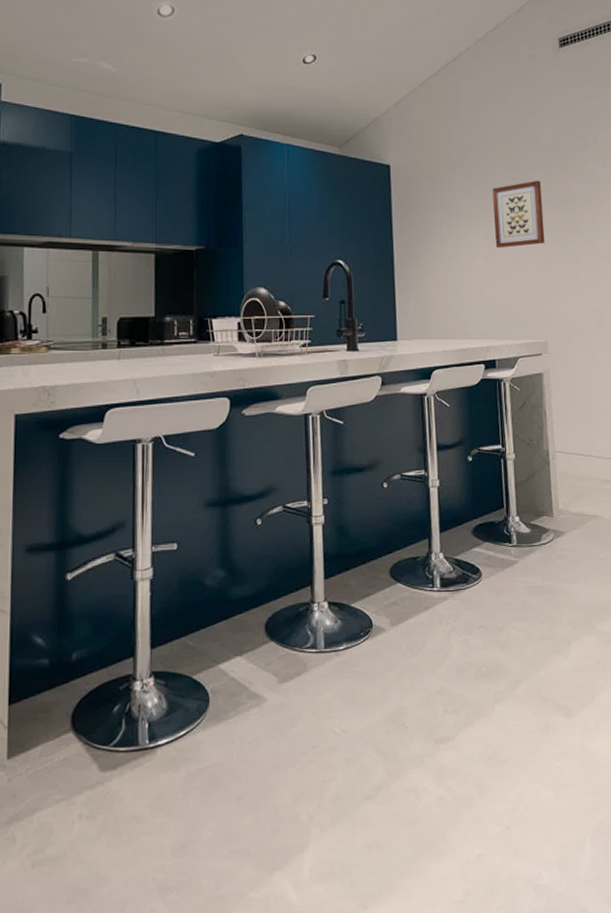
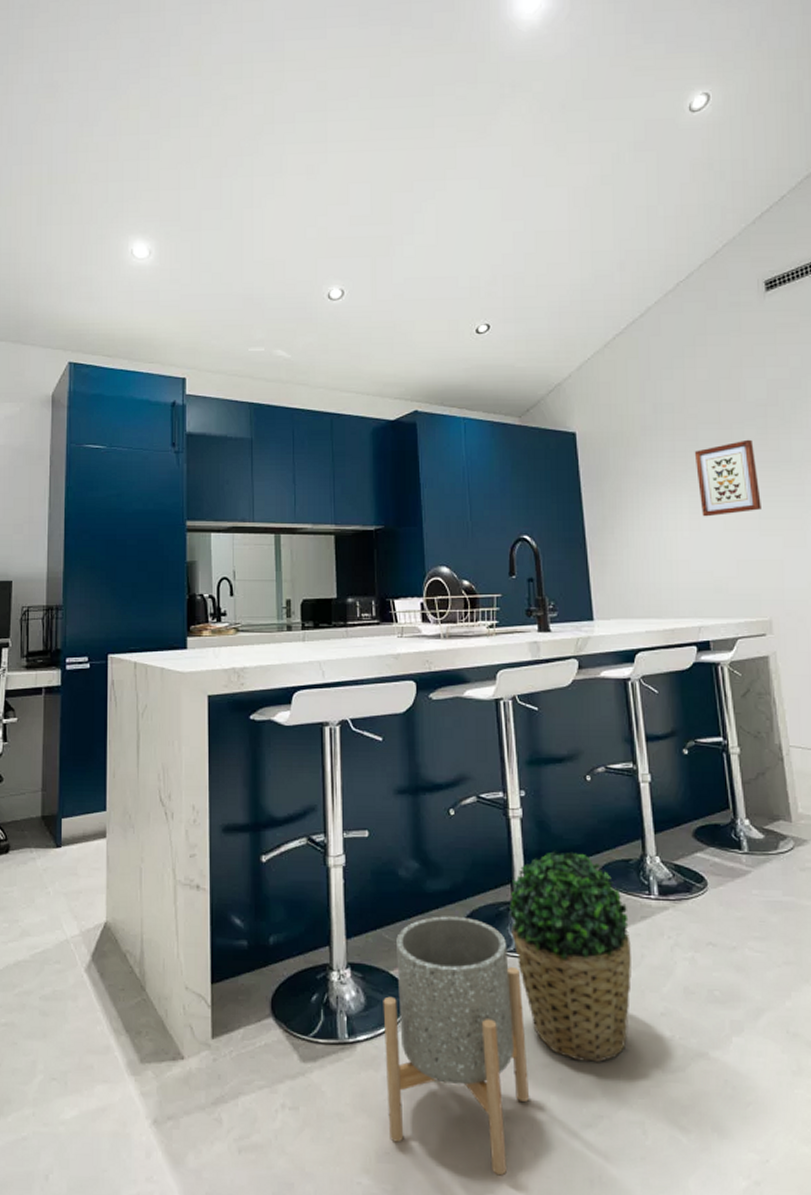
planter: none [184,619,319,853] -> present [383,916,530,1176]
potted plant: none [308,553,414,741] -> present [510,851,631,1062]

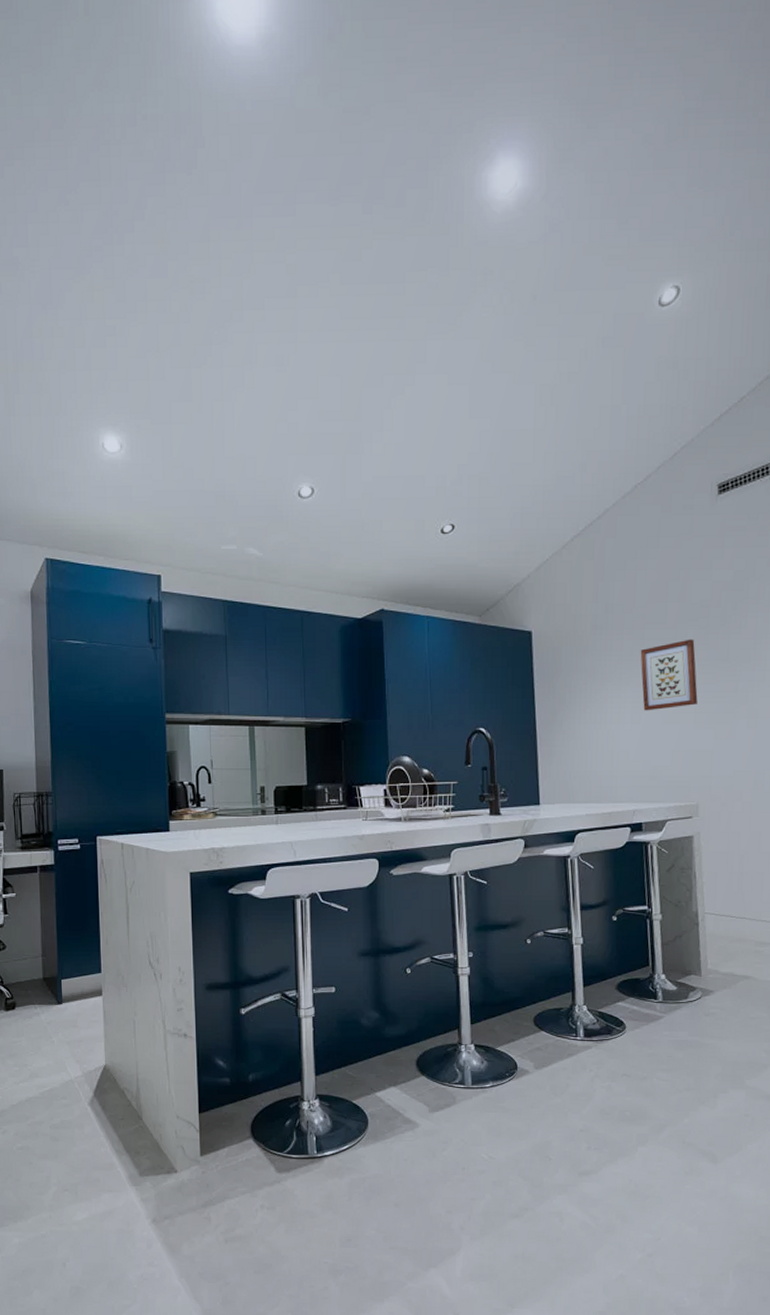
planter: present [383,916,530,1176] -> none [347,1056,468,1255]
potted plant: present [510,851,631,1062] -> none [456,1002,558,1168]

